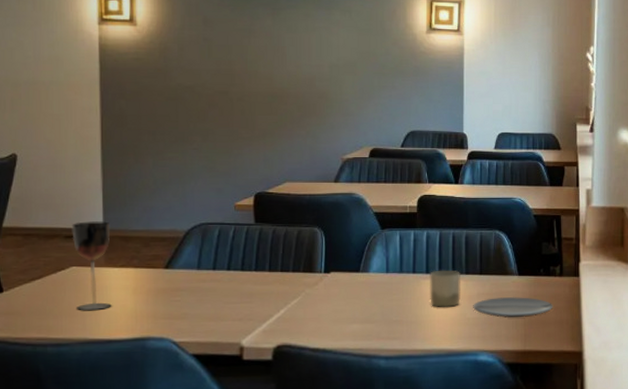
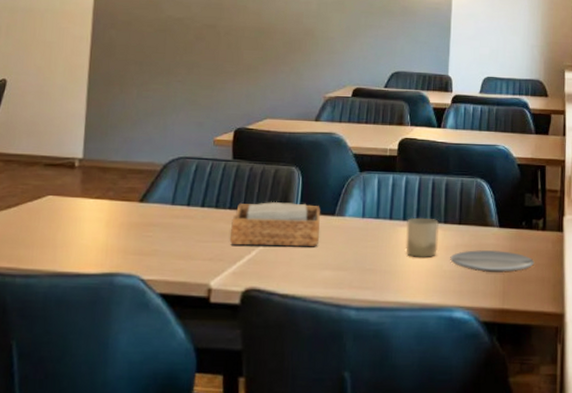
wineglass: present [72,221,112,310] -> none [49,150,89,242]
napkin holder: none [258,261,346,305] -> present [230,201,321,247]

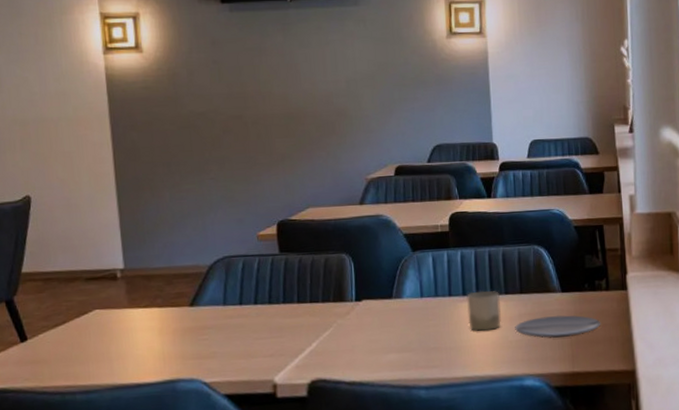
napkin holder: present [230,201,321,247] -> none [287,289,379,339]

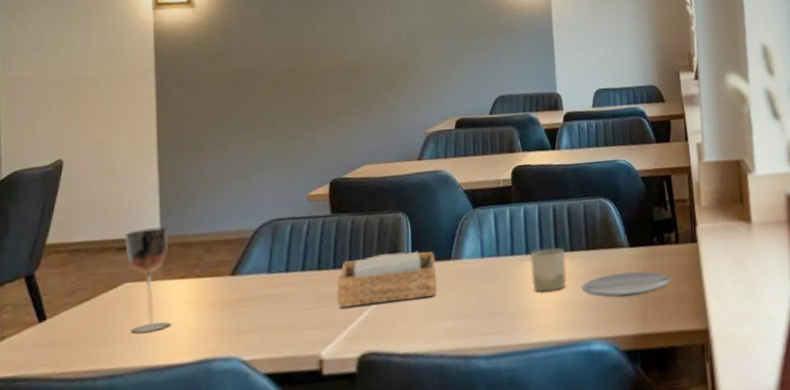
wineglass: none [91,260,139,355] -> present [125,227,171,333]
napkin holder: none [287,289,379,339] -> present [338,251,437,308]

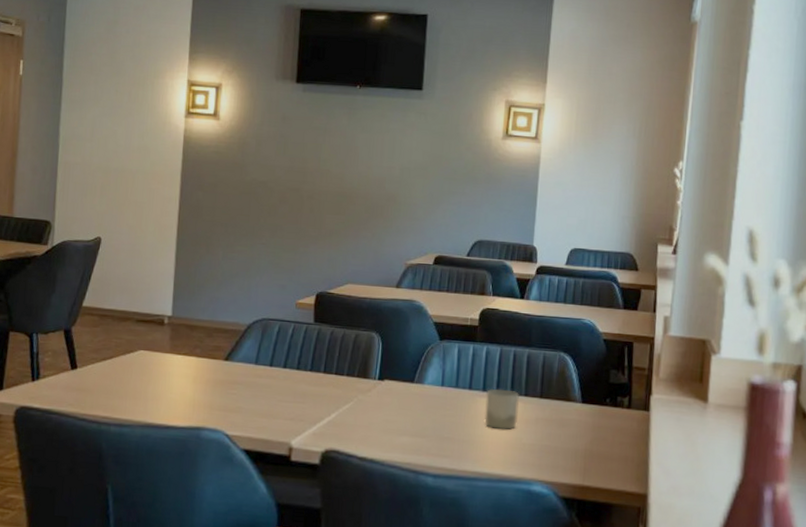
wineglass: present [125,227,171,333] -> none [141,307,178,395]
napkin holder: present [338,251,437,308] -> none [311,365,401,413]
plate: present [581,271,672,298] -> none [530,424,618,449]

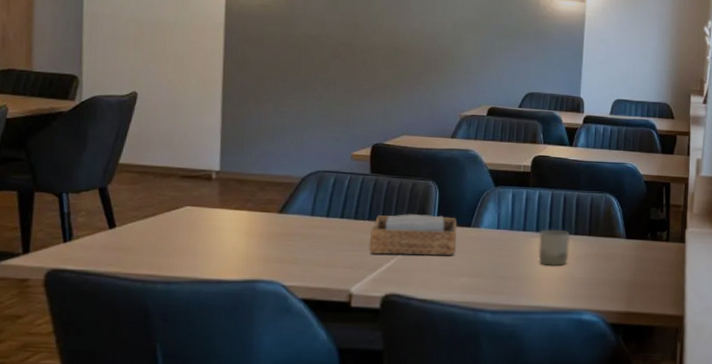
napkin holder: none [311,365,401,413] -> present [370,213,458,256]

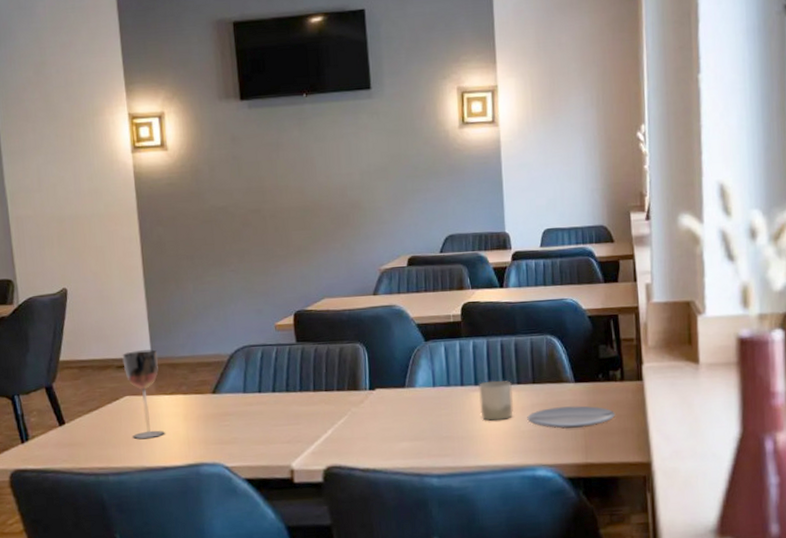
wineglass: none [188,162,226,250] -> present [122,349,165,439]
napkin holder: present [370,213,458,256] -> none [304,378,392,426]
plate: none [580,258,658,279] -> present [527,405,616,429]

